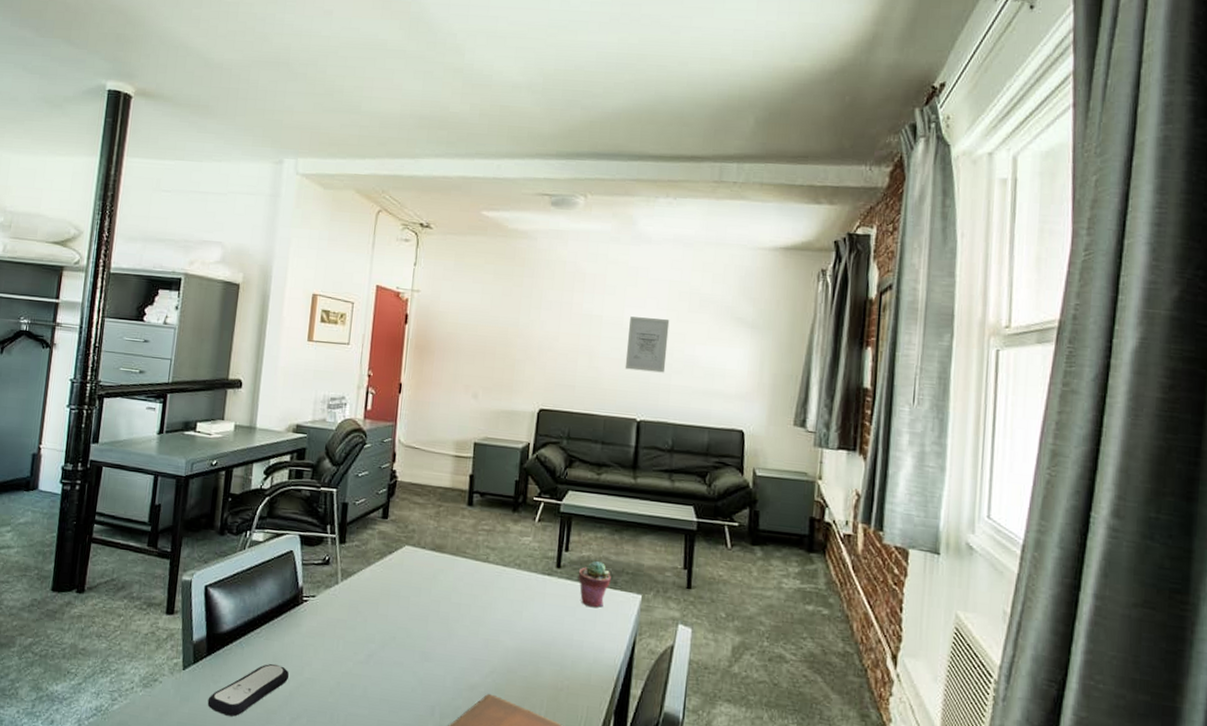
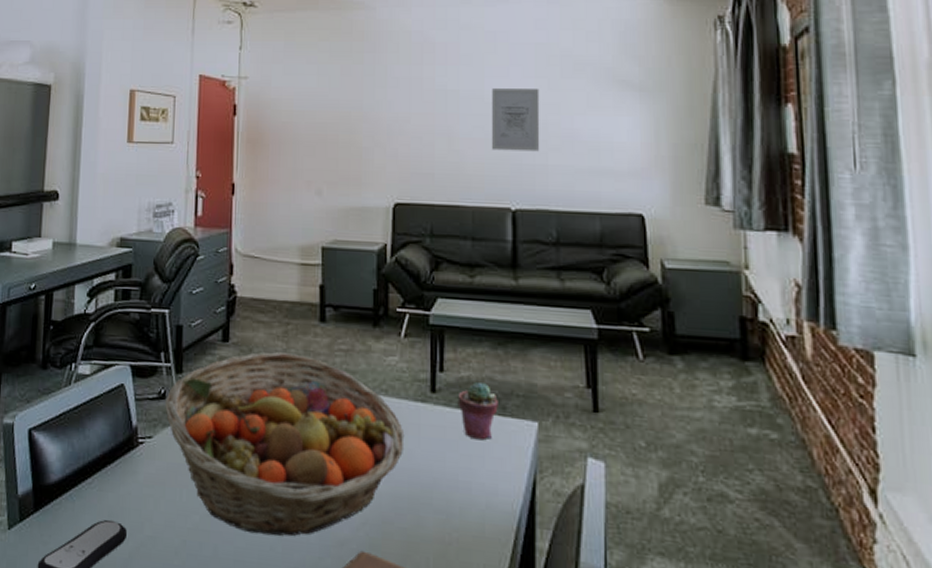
fruit basket: none [328,529,532,681] -> present [165,352,405,537]

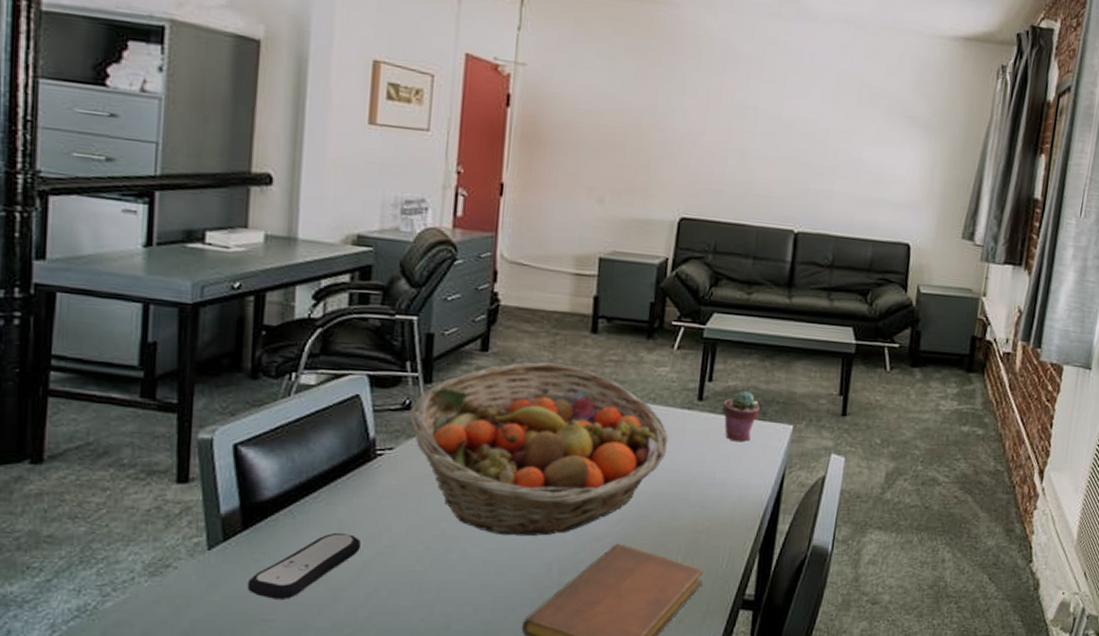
wall art: present [491,88,540,152] -> none [782,110,836,178]

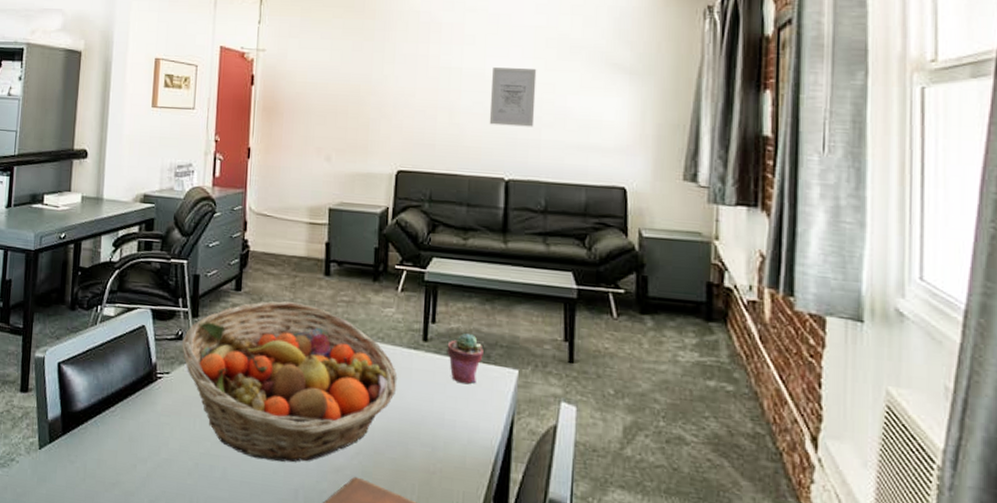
remote control: present [247,533,361,599] -> none [64,443,145,498]
wall art: none [782,110,836,178] -> present [489,67,537,127]

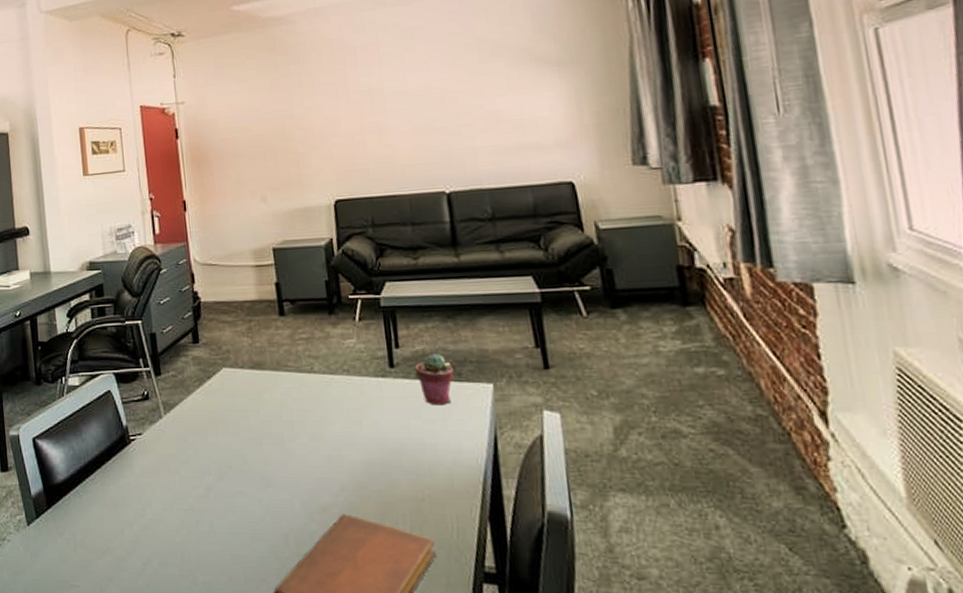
fruit basket: present [182,301,398,463] -> none [149,347,371,509]
wall art: present [489,67,537,127] -> none [415,77,467,140]

